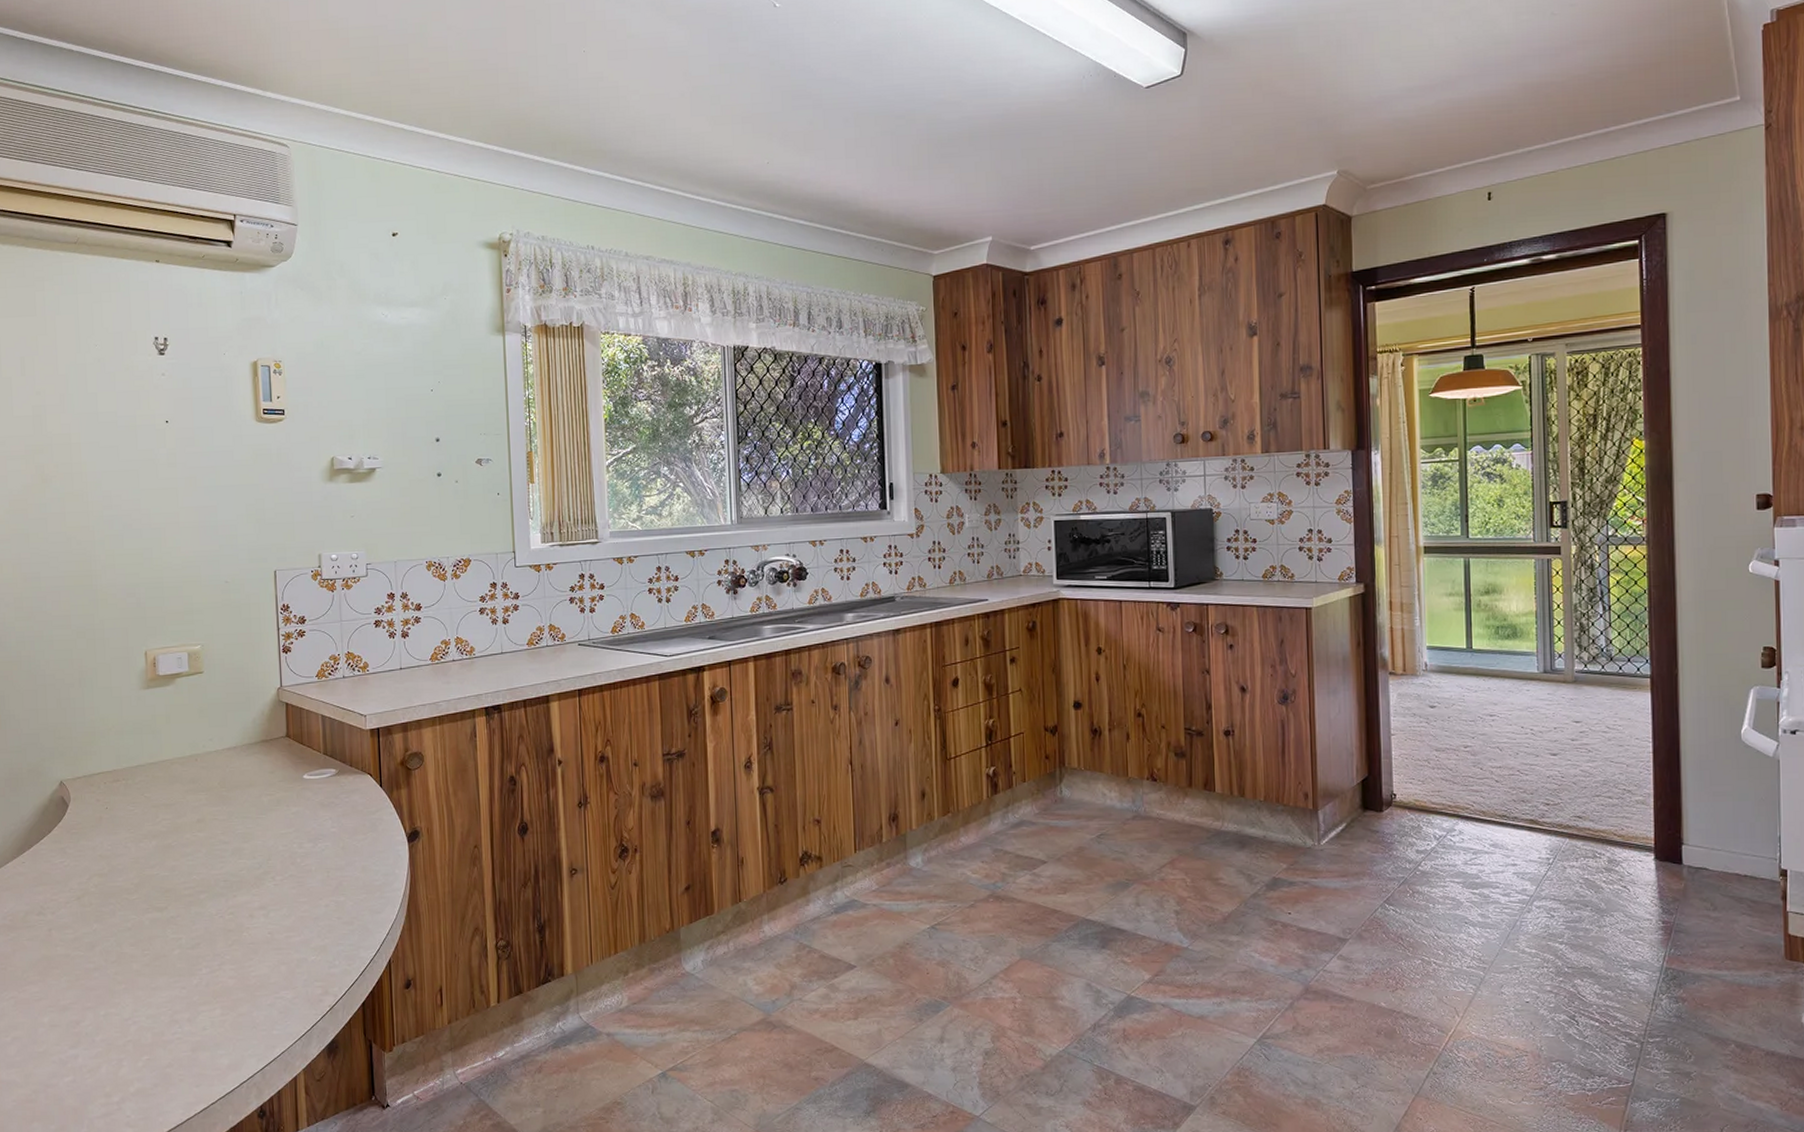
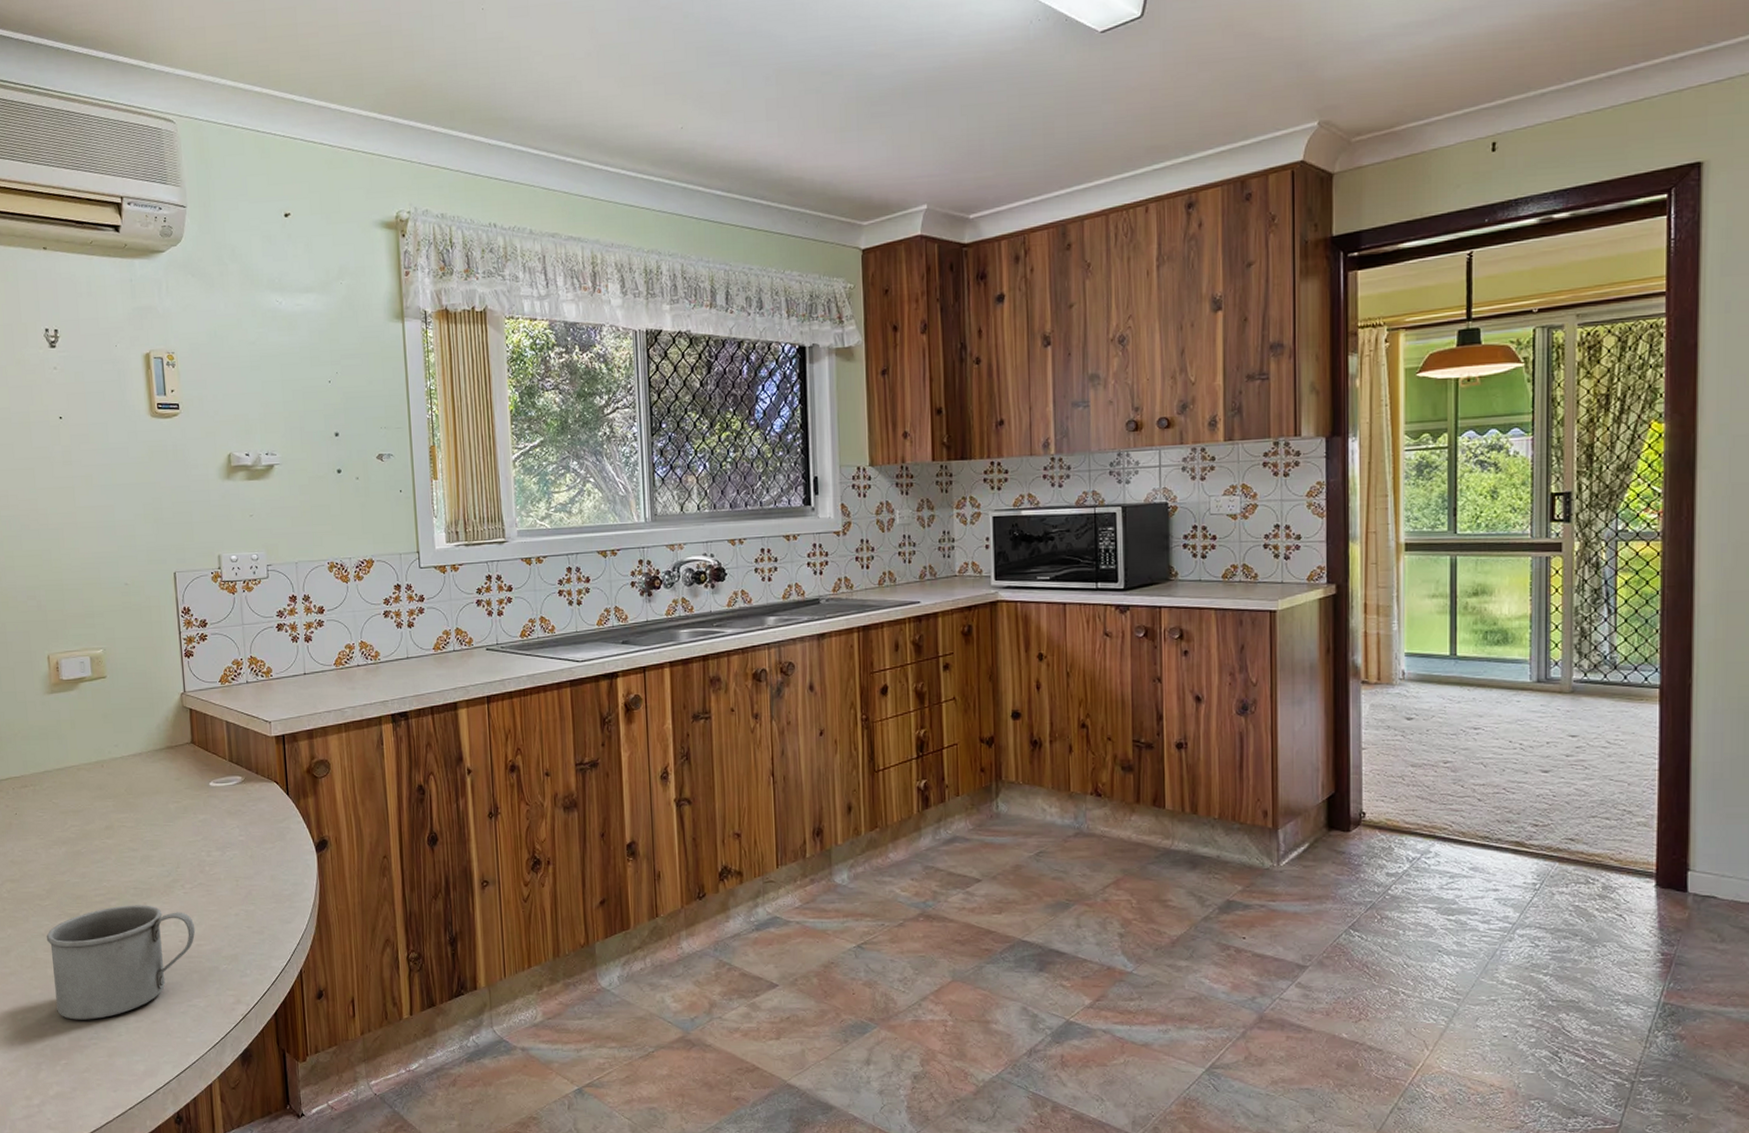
mug: none [132,897,285,1015] -> present [46,905,196,1020]

